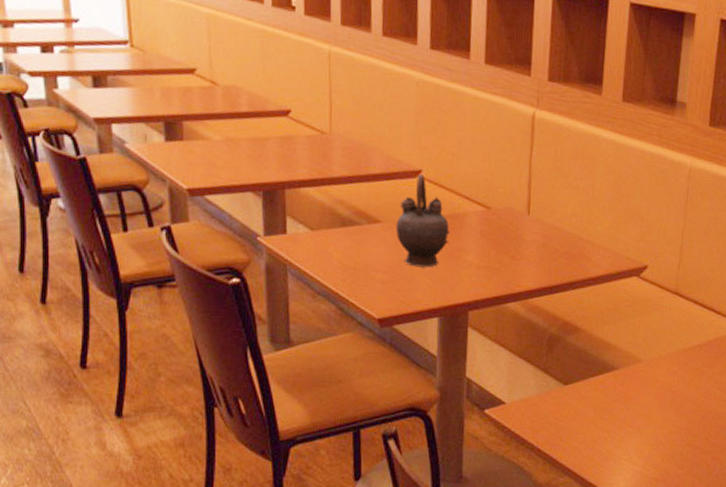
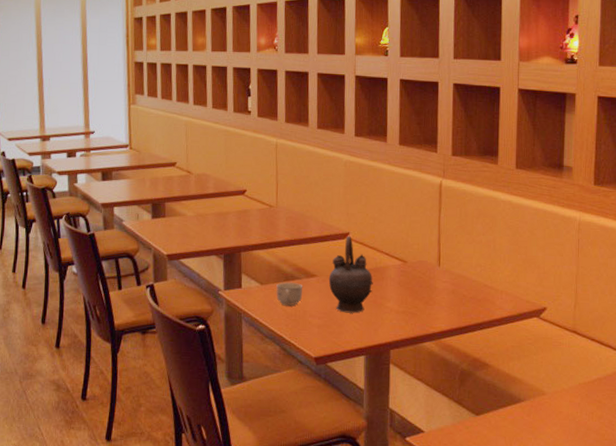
cup: none [330,228,365,257] -> present [276,282,303,305]

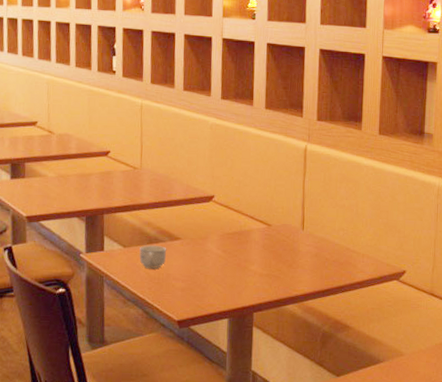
teapot: present [328,235,373,313] -> none [192,198,238,276]

